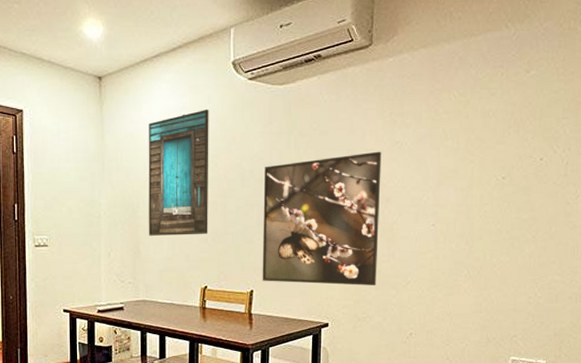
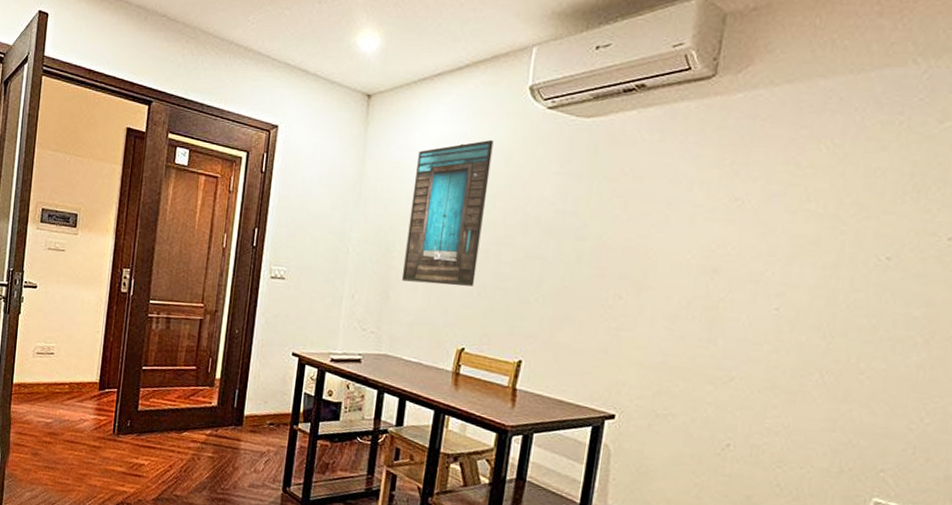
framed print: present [262,151,382,286] -> none [534,208,714,376]

